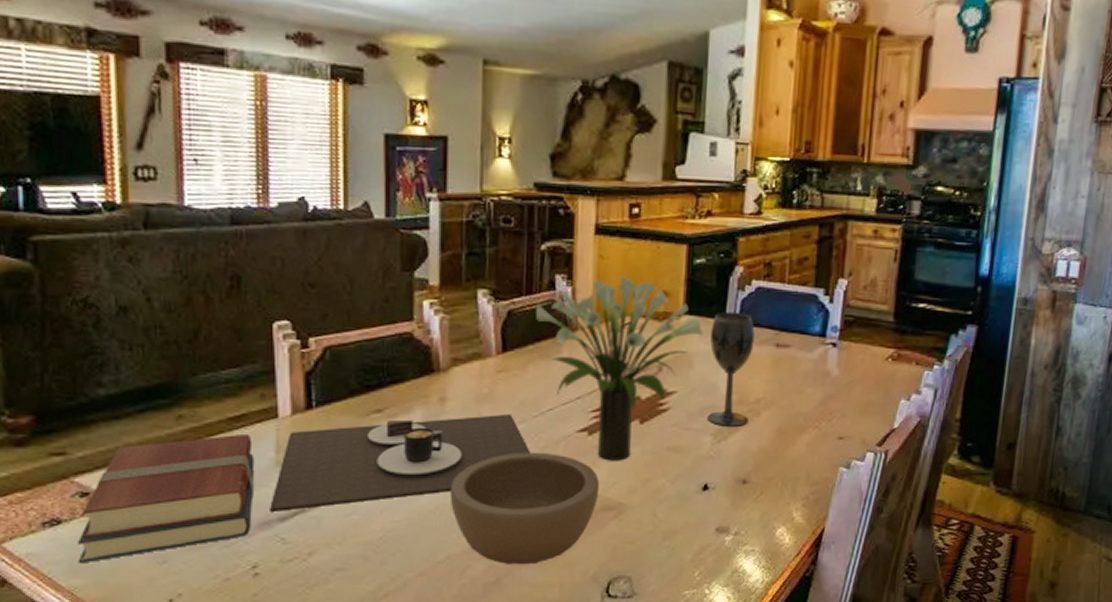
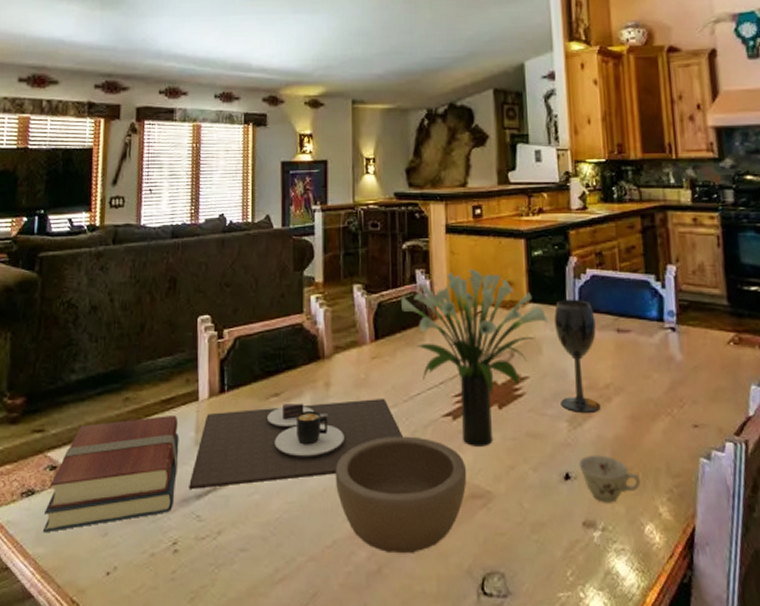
teacup: none [719,466,778,510] -> present [579,455,640,503]

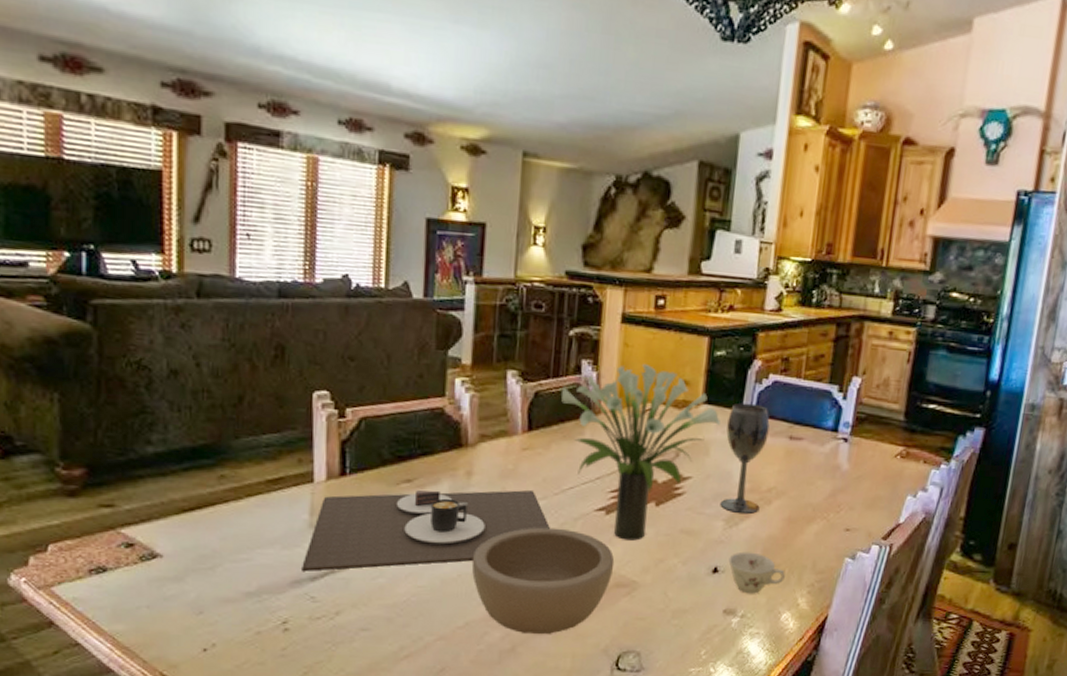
books: present [42,416,179,533] -> none [120,496,290,611]

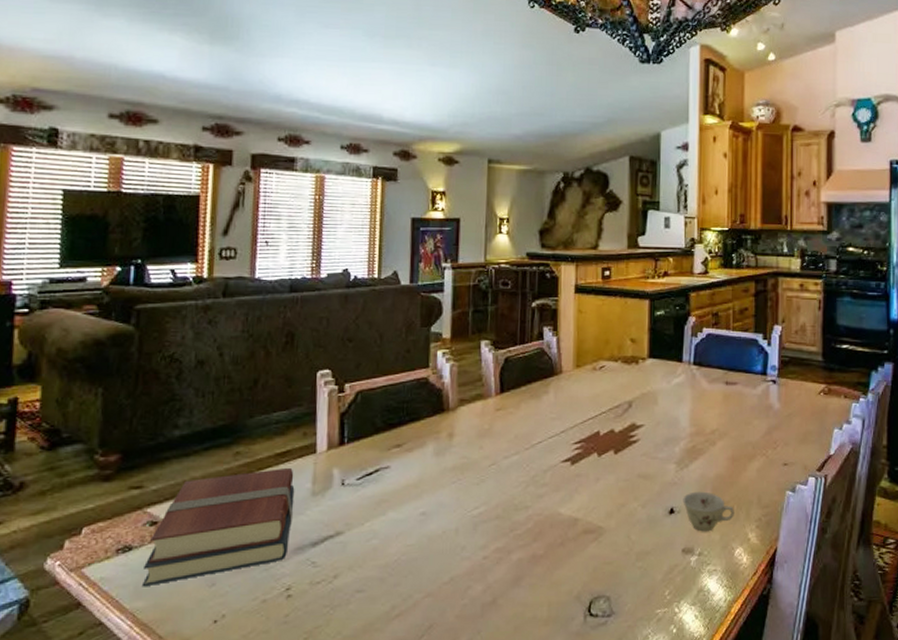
books: none [120,496,290,611] -> present [141,468,295,587]
place setting: present [302,489,550,571] -> none [304,446,523,537]
bowl: present [471,527,615,635] -> none [454,480,582,586]
flower arrangement: present [560,363,720,541] -> none [527,326,665,488]
wine glass: present [720,402,770,514] -> none [670,355,707,455]

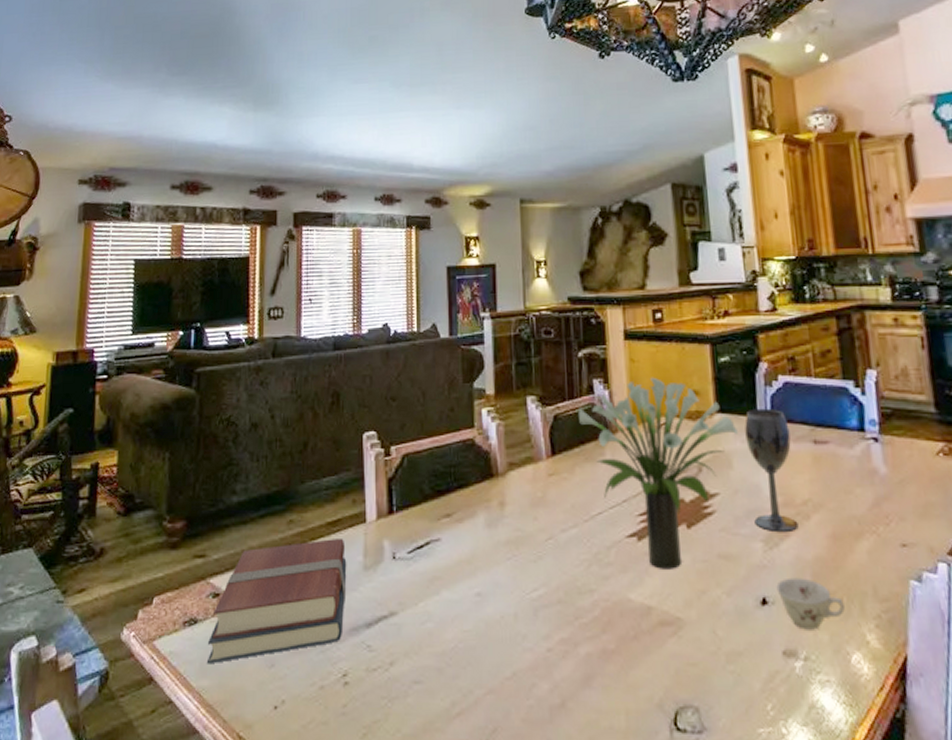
flower arrangement: none [527,326,665,488] -> present [577,377,738,569]
wine glass: none [670,355,707,455] -> present [744,408,799,531]

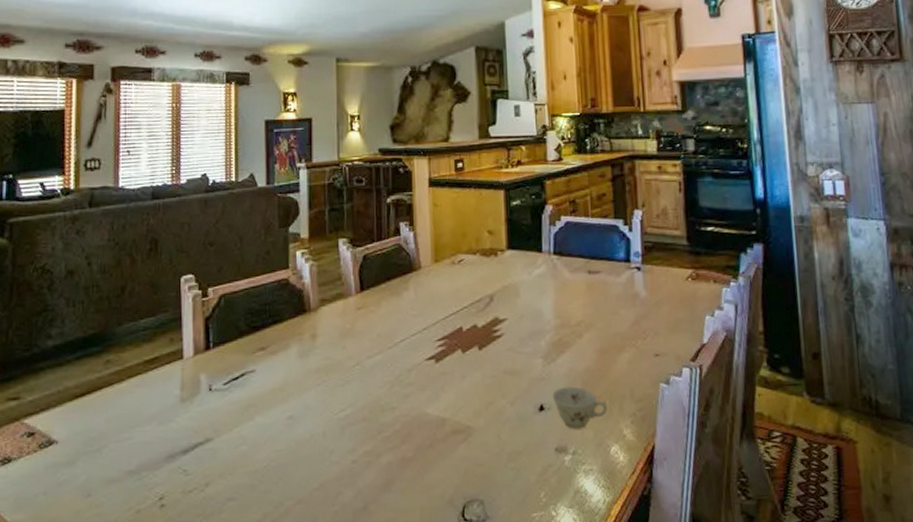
books: present [206,539,347,664] -> none [21,375,164,499]
flower arrangement: present [577,377,738,569] -> none [385,219,525,386]
wine glass: present [744,408,799,531] -> none [530,244,573,349]

